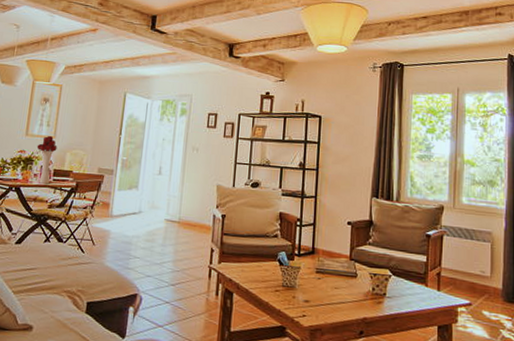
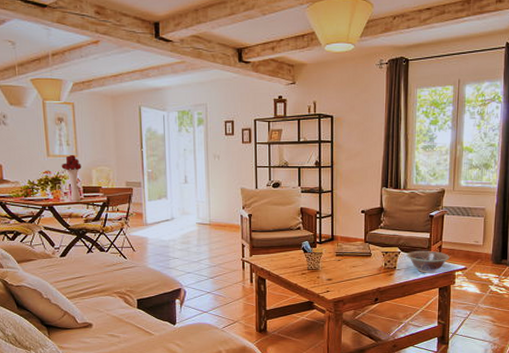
decorative bowl: none [399,275,451,306] -> present [407,250,450,273]

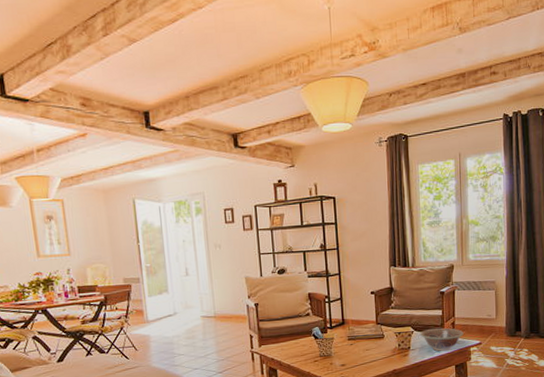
flower bouquet: present [61,154,82,201] -> none [53,253,77,302]

